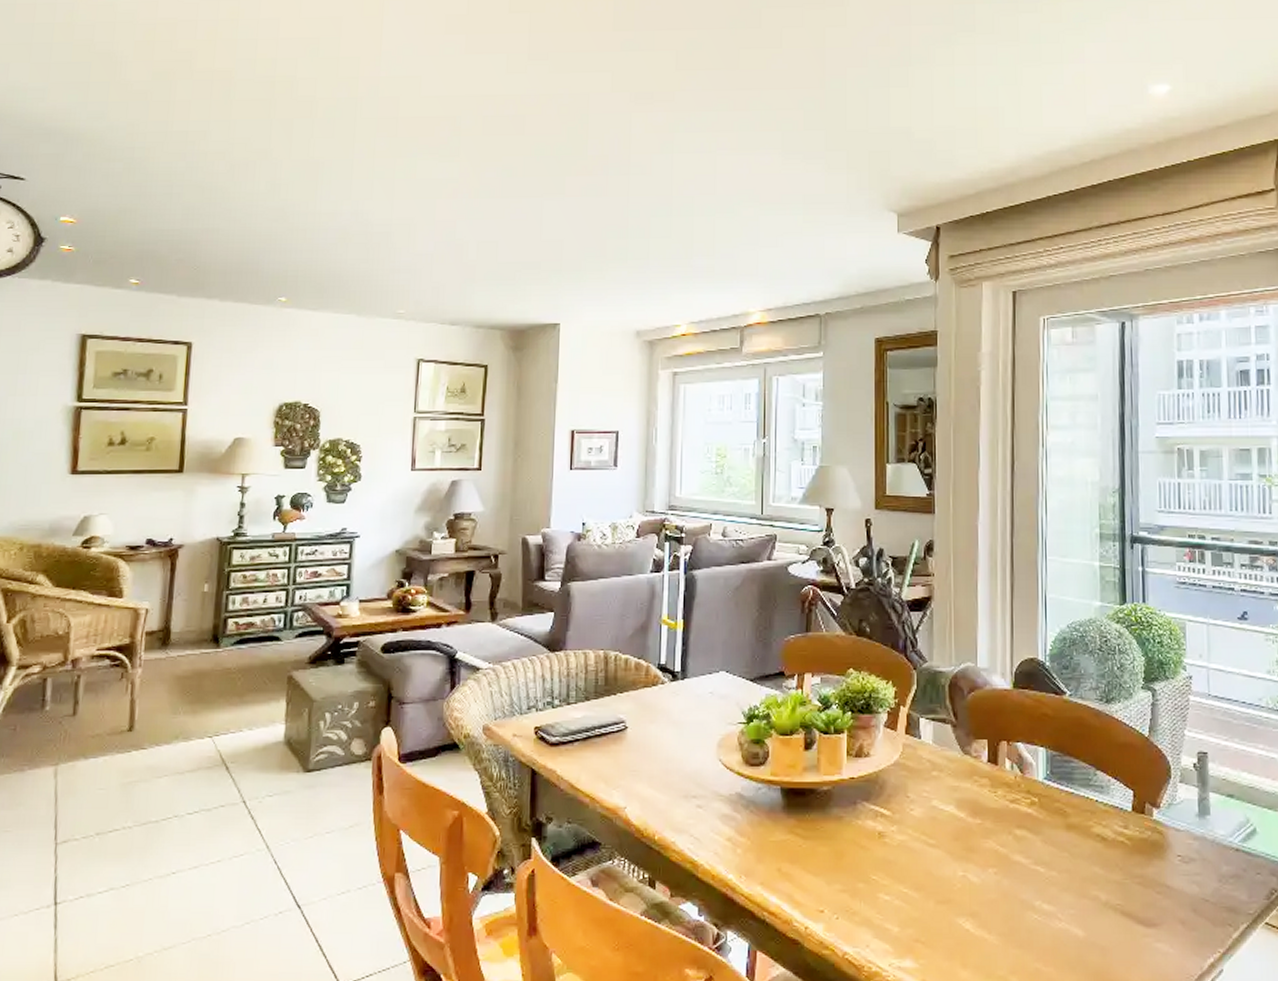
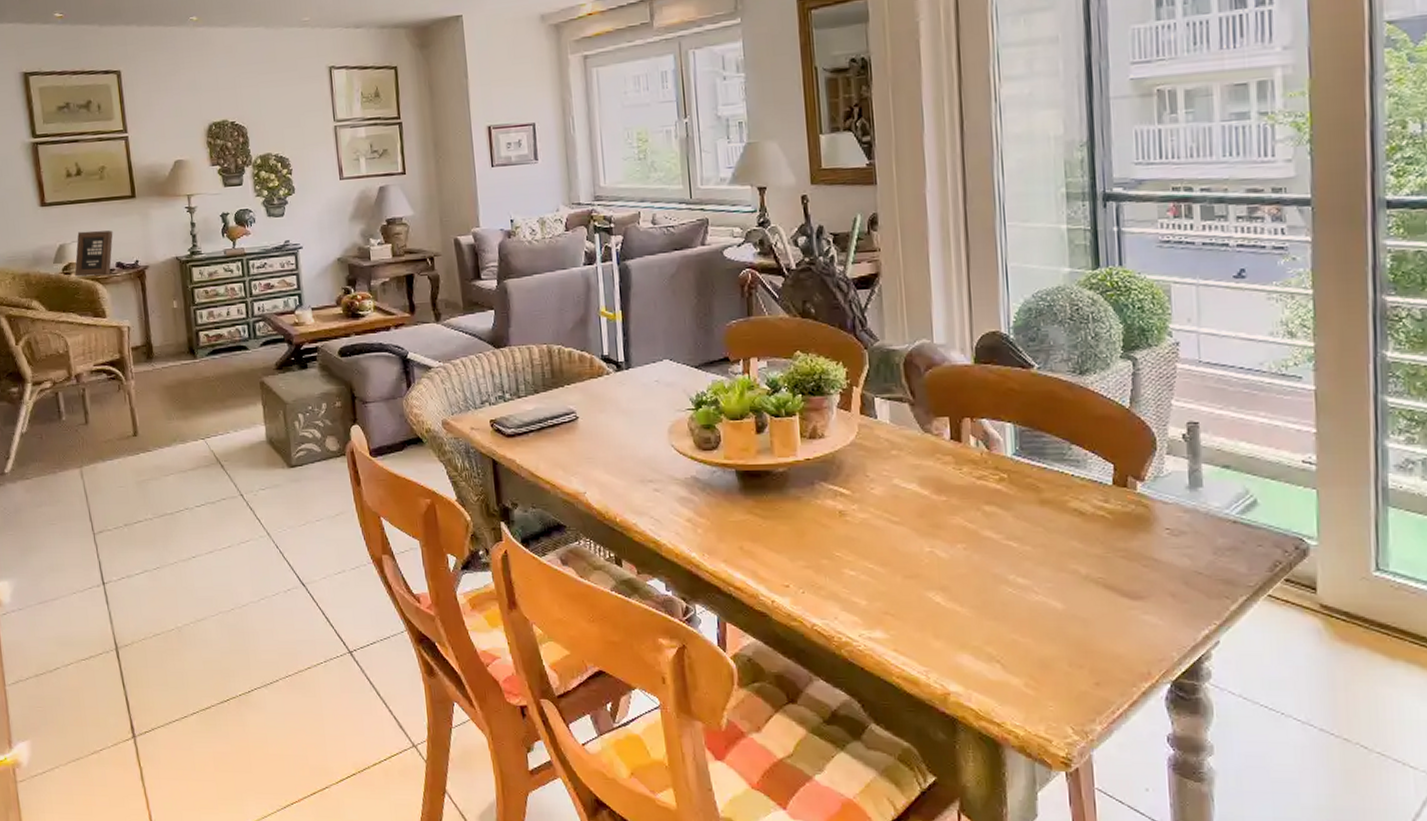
picture frame: none [95,503,150,553] -> present [74,230,113,277]

